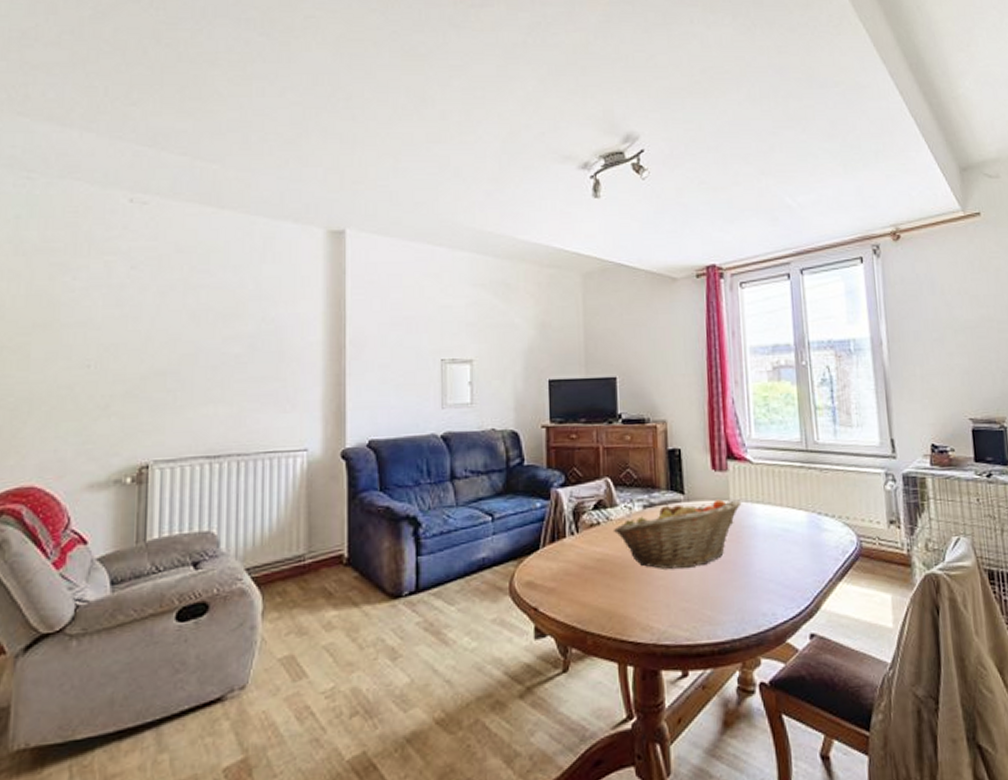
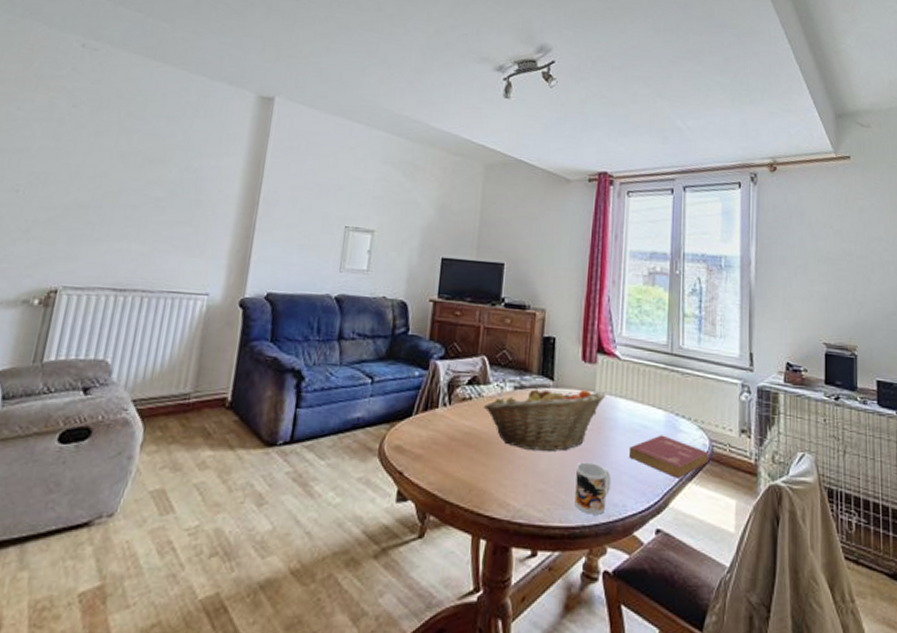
mug: none [719,574,757,627] -> present [575,462,611,515]
book: none [772,536,858,579] -> present [628,435,708,478]

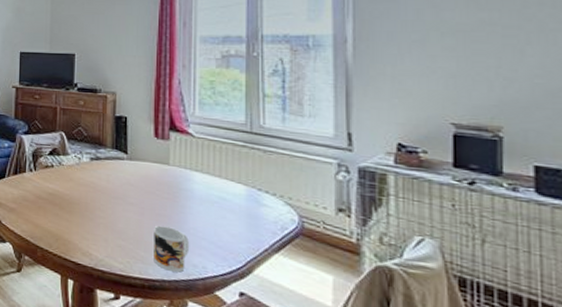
fruit basket: present [483,386,606,452] -> none [63,158,181,215]
book: present [628,435,708,478] -> none [207,207,298,249]

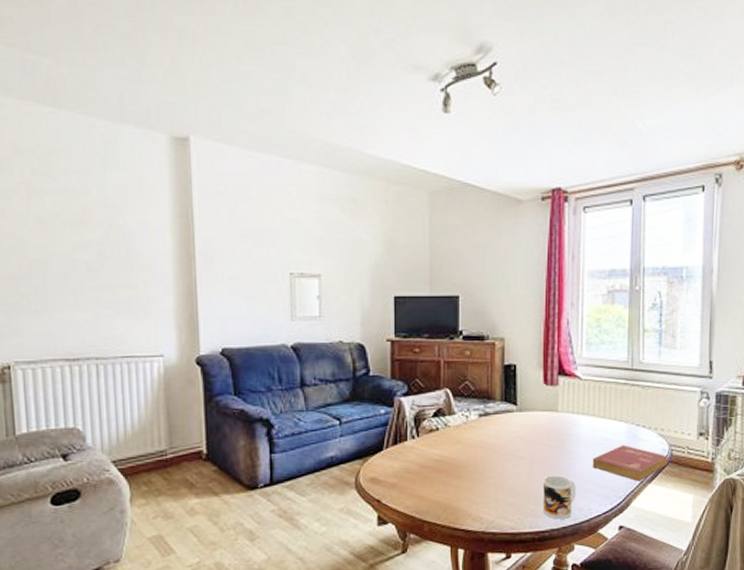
book: none [207,207,298,249] -> present [592,445,668,481]

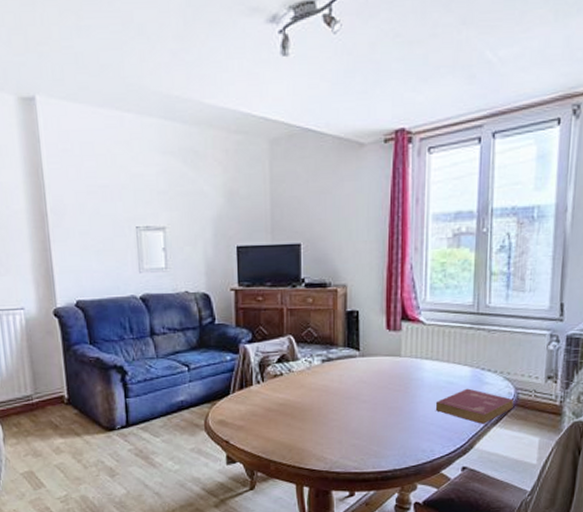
mug: present [543,475,575,519] -> none [386,418,418,460]

